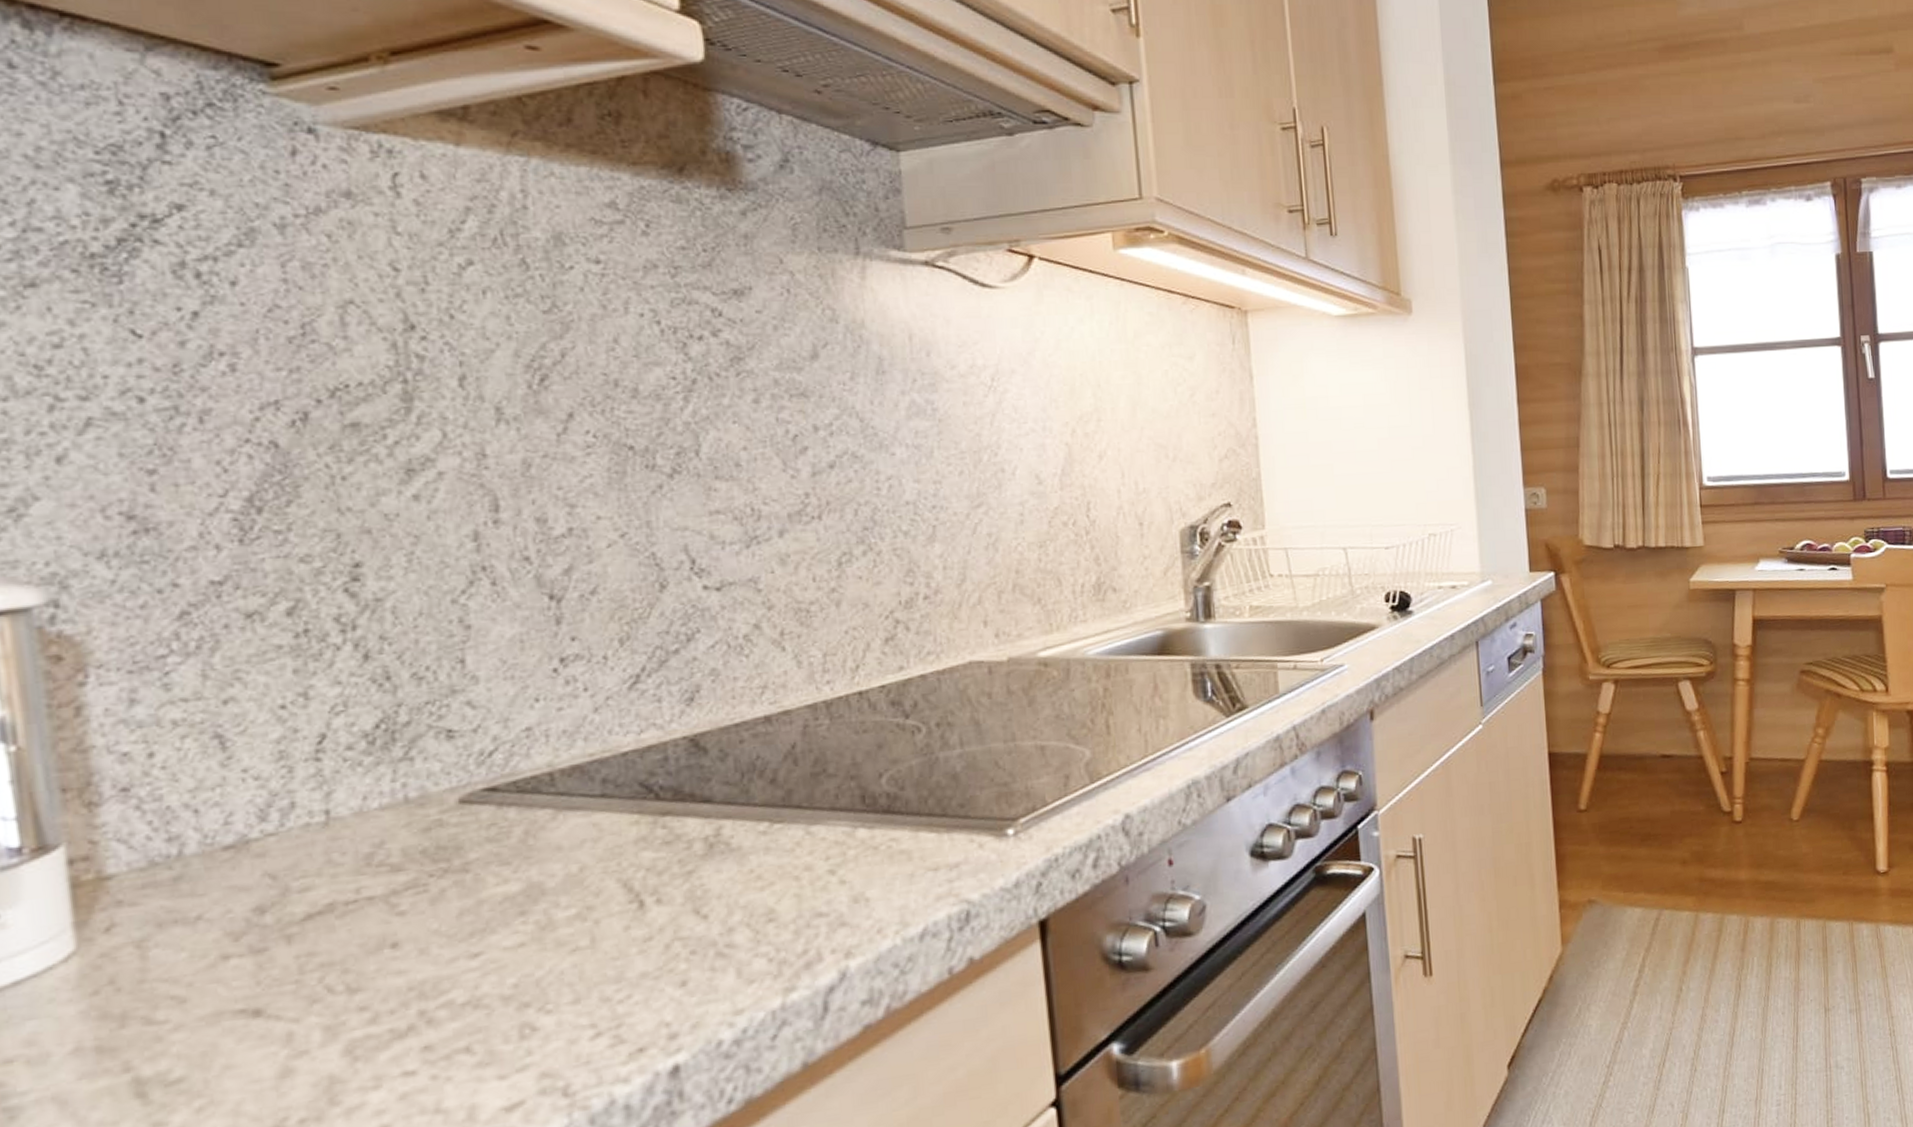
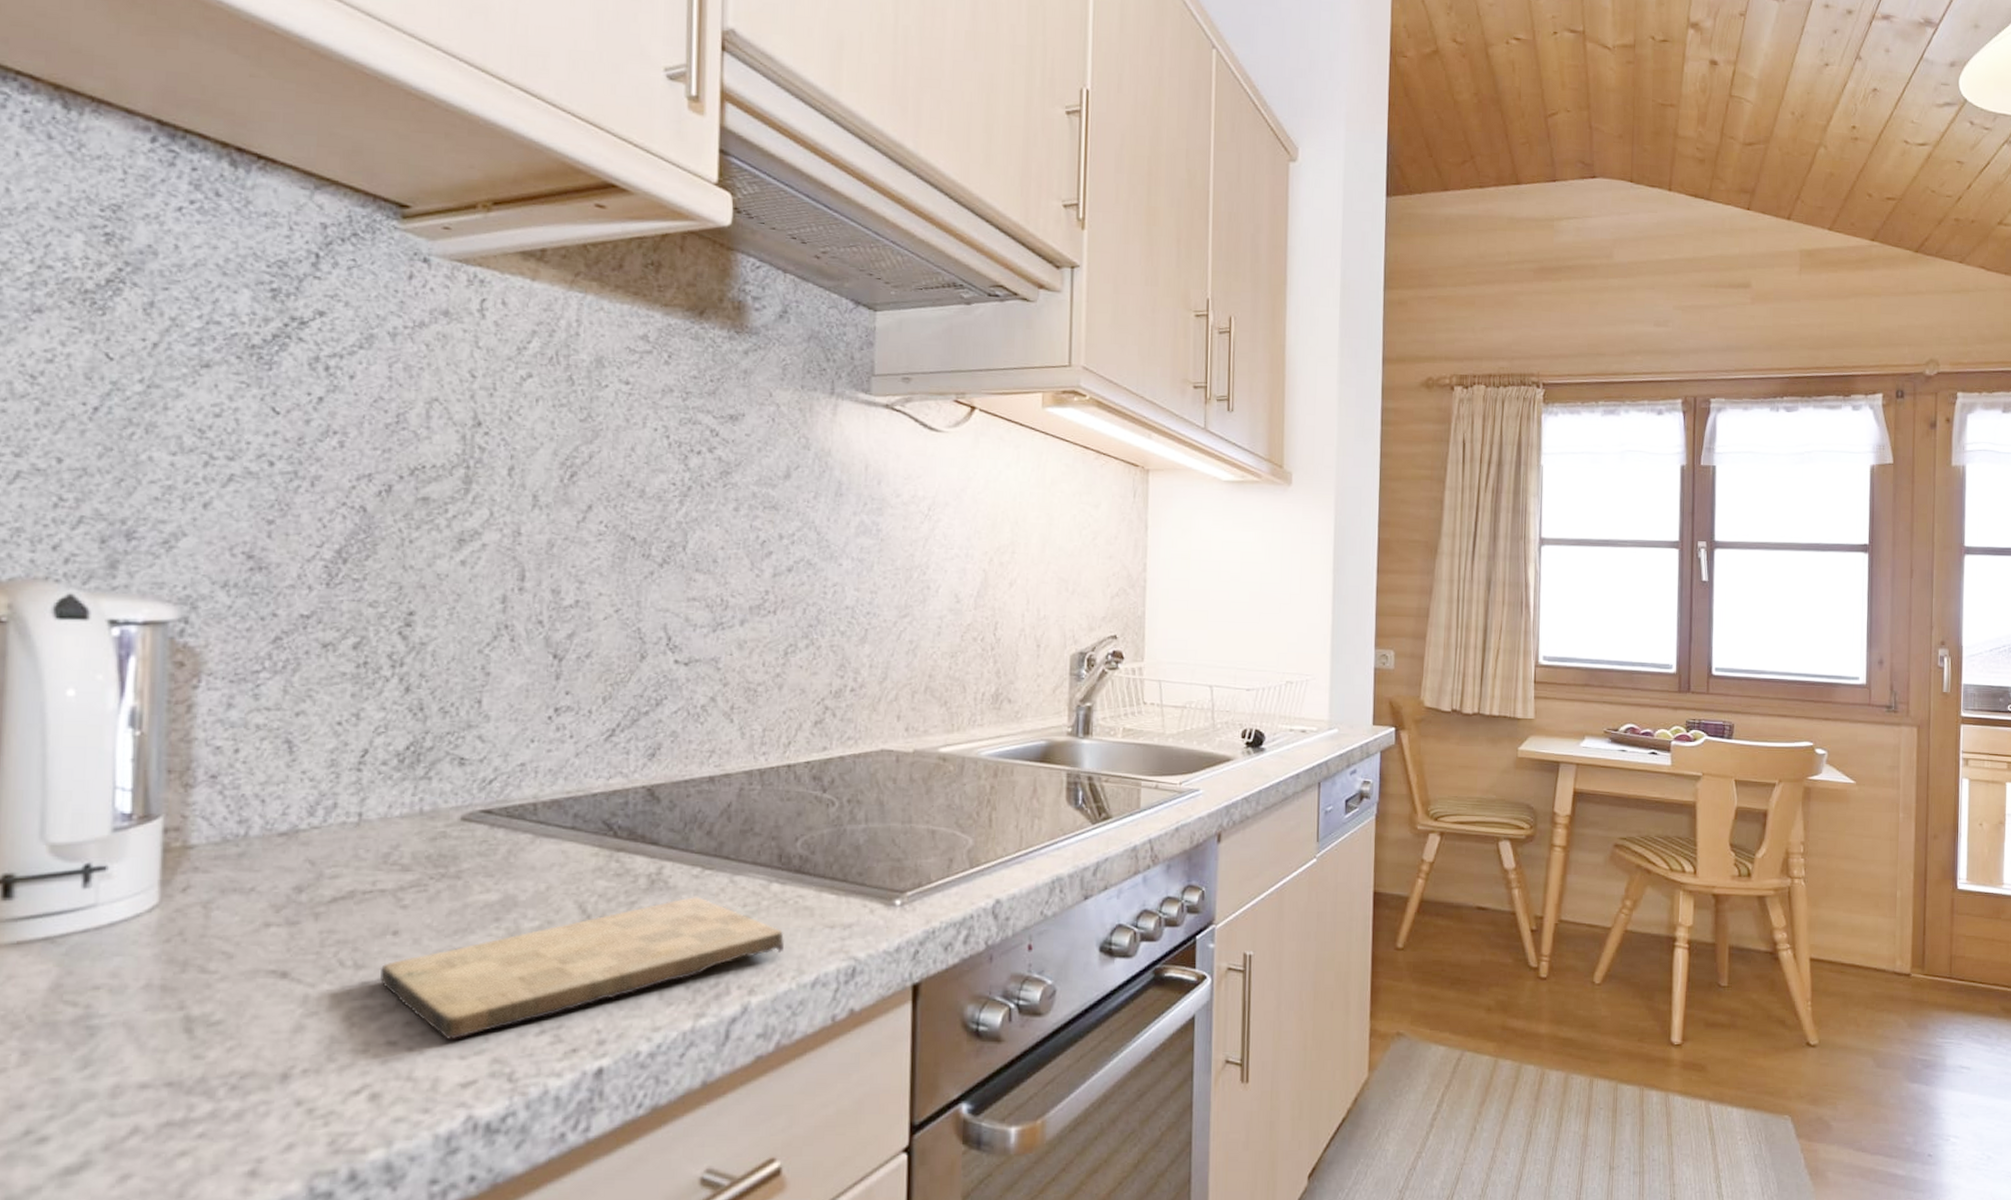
cutting board: none [380,854,881,1061] -> present [380,896,784,1041]

